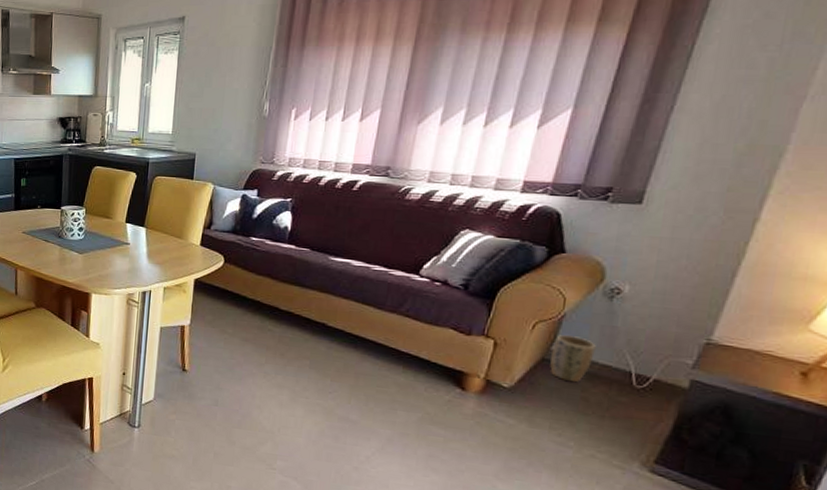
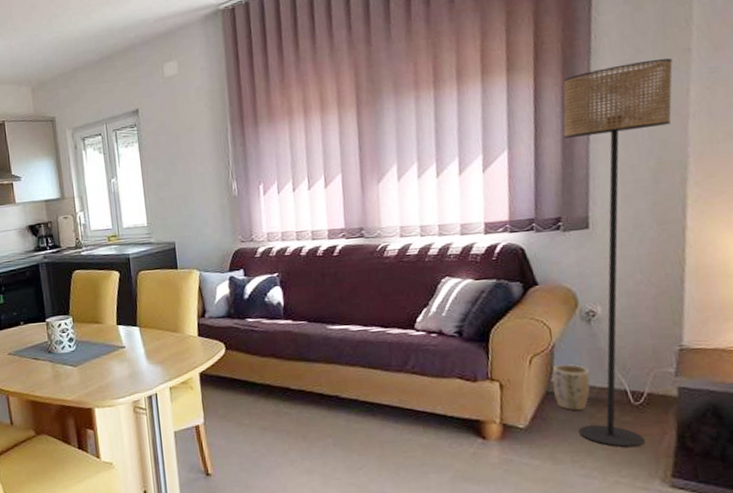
floor lamp: none [565,27,807,428] -> present [563,58,673,448]

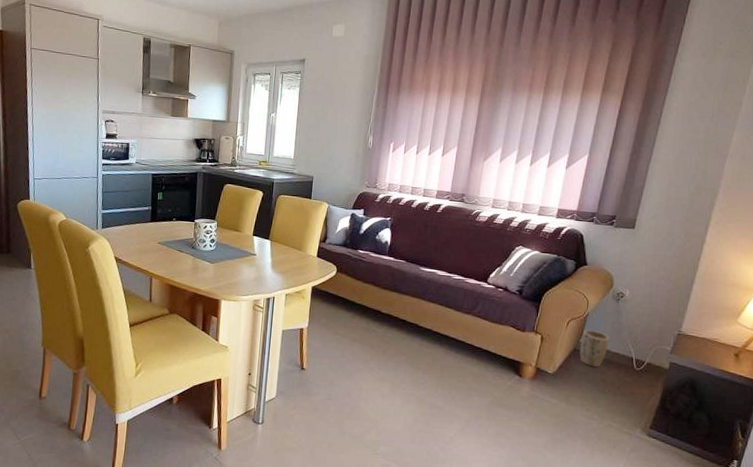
floor lamp: present [563,58,673,448] -> none [591,104,726,402]

